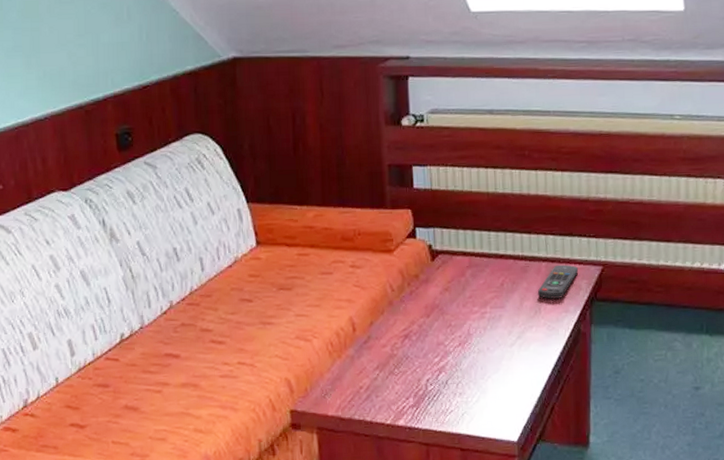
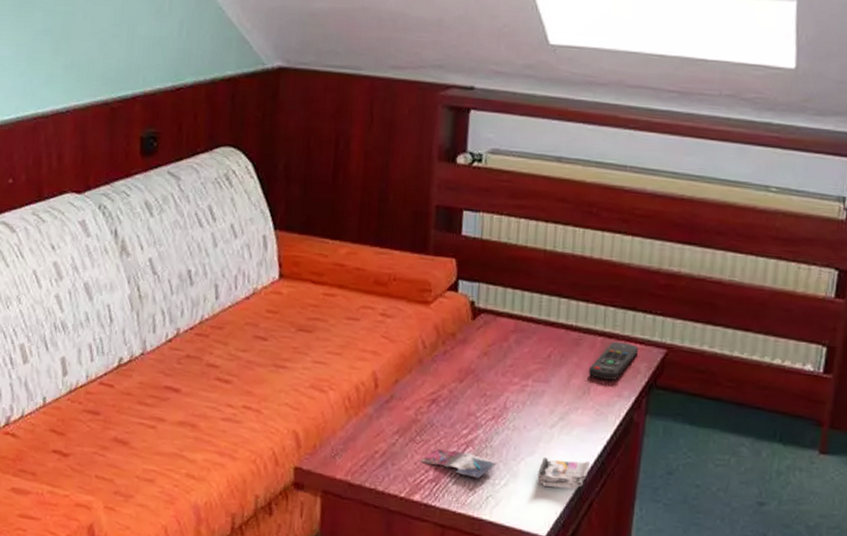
magazine: none [399,371,548,399] -> present [418,449,591,490]

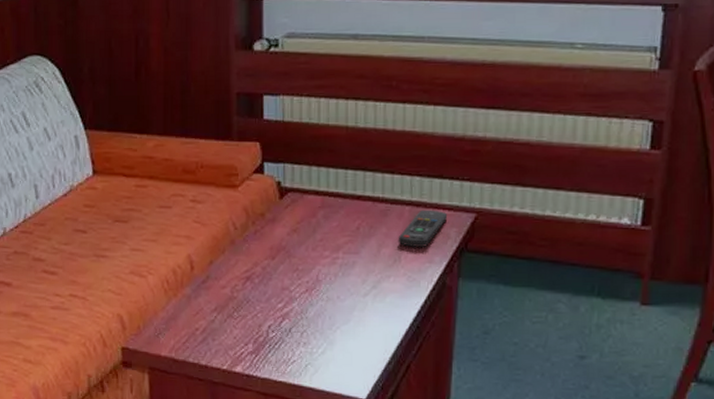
magazine: present [418,449,591,490] -> none [238,323,406,354]

